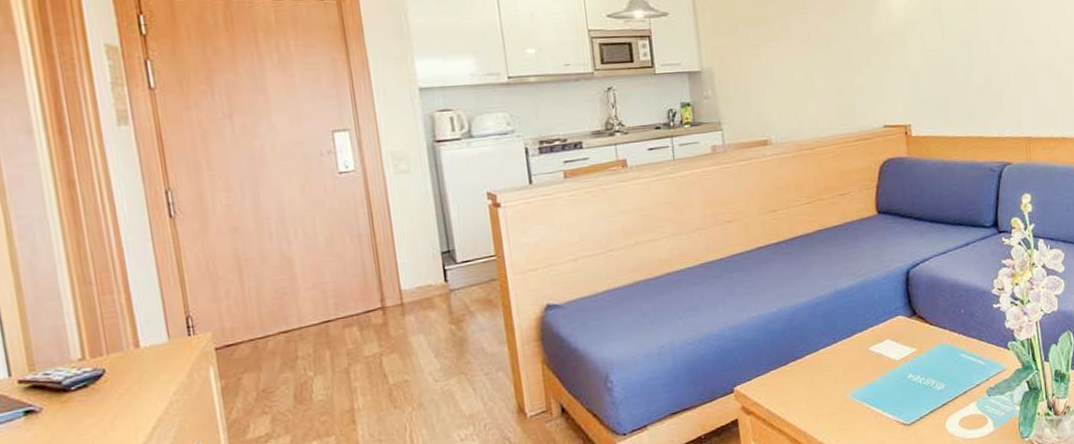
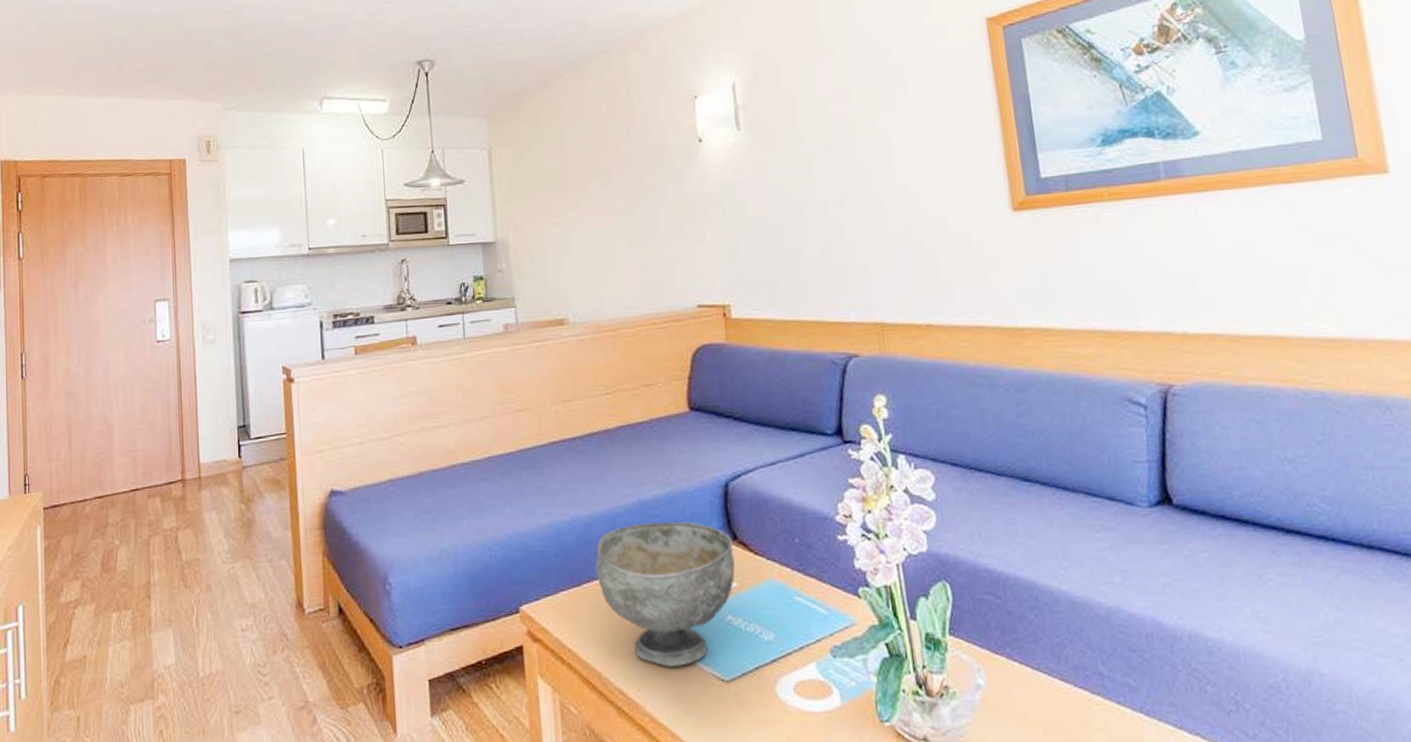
decorative bowl: none [799,304,915,420] -> present [595,521,735,667]

